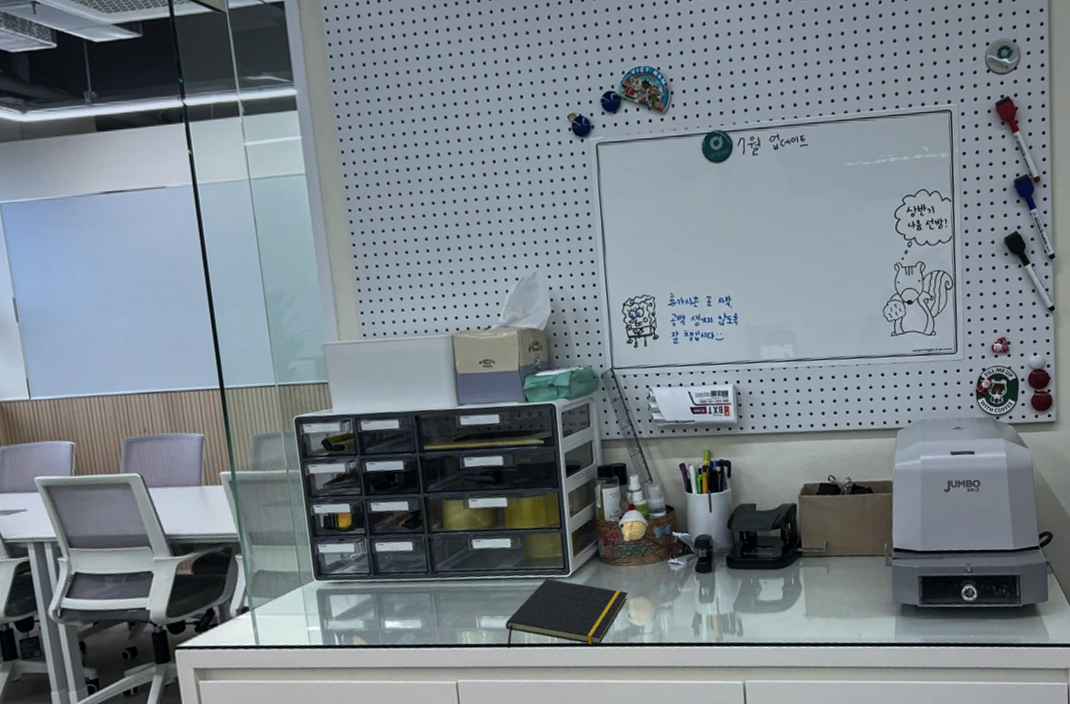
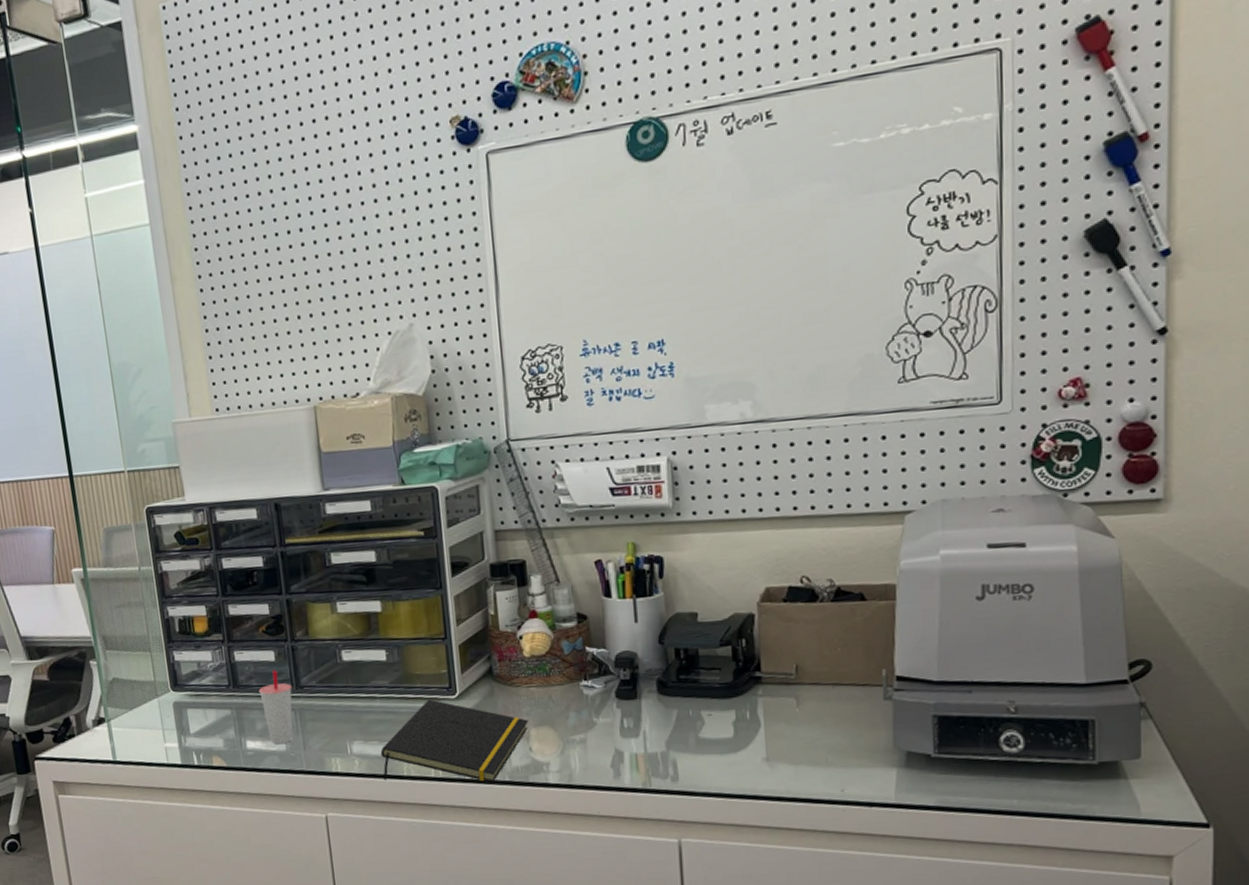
cup: none [398,558,428,622] -> present [259,670,293,744]

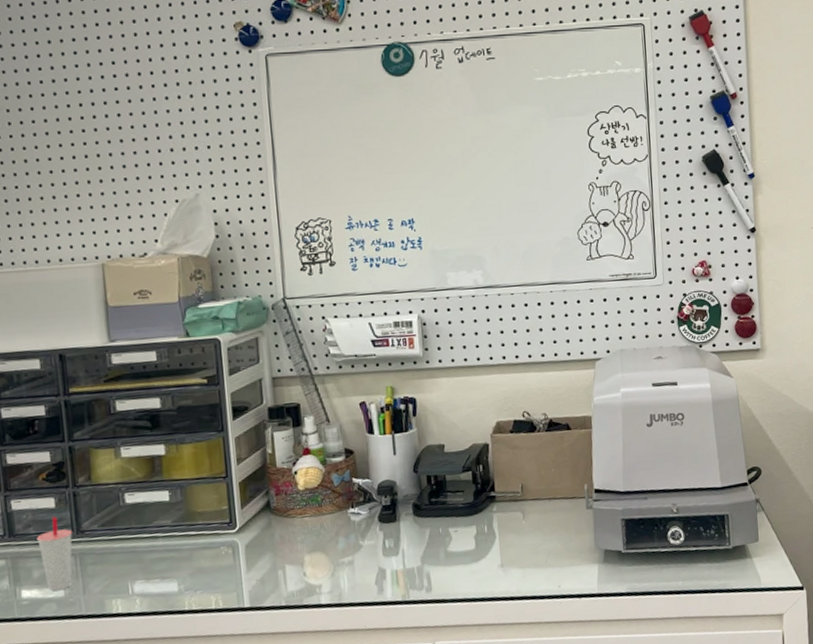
notepad: present [380,699,529,783] -> none [162,534,303,617]

